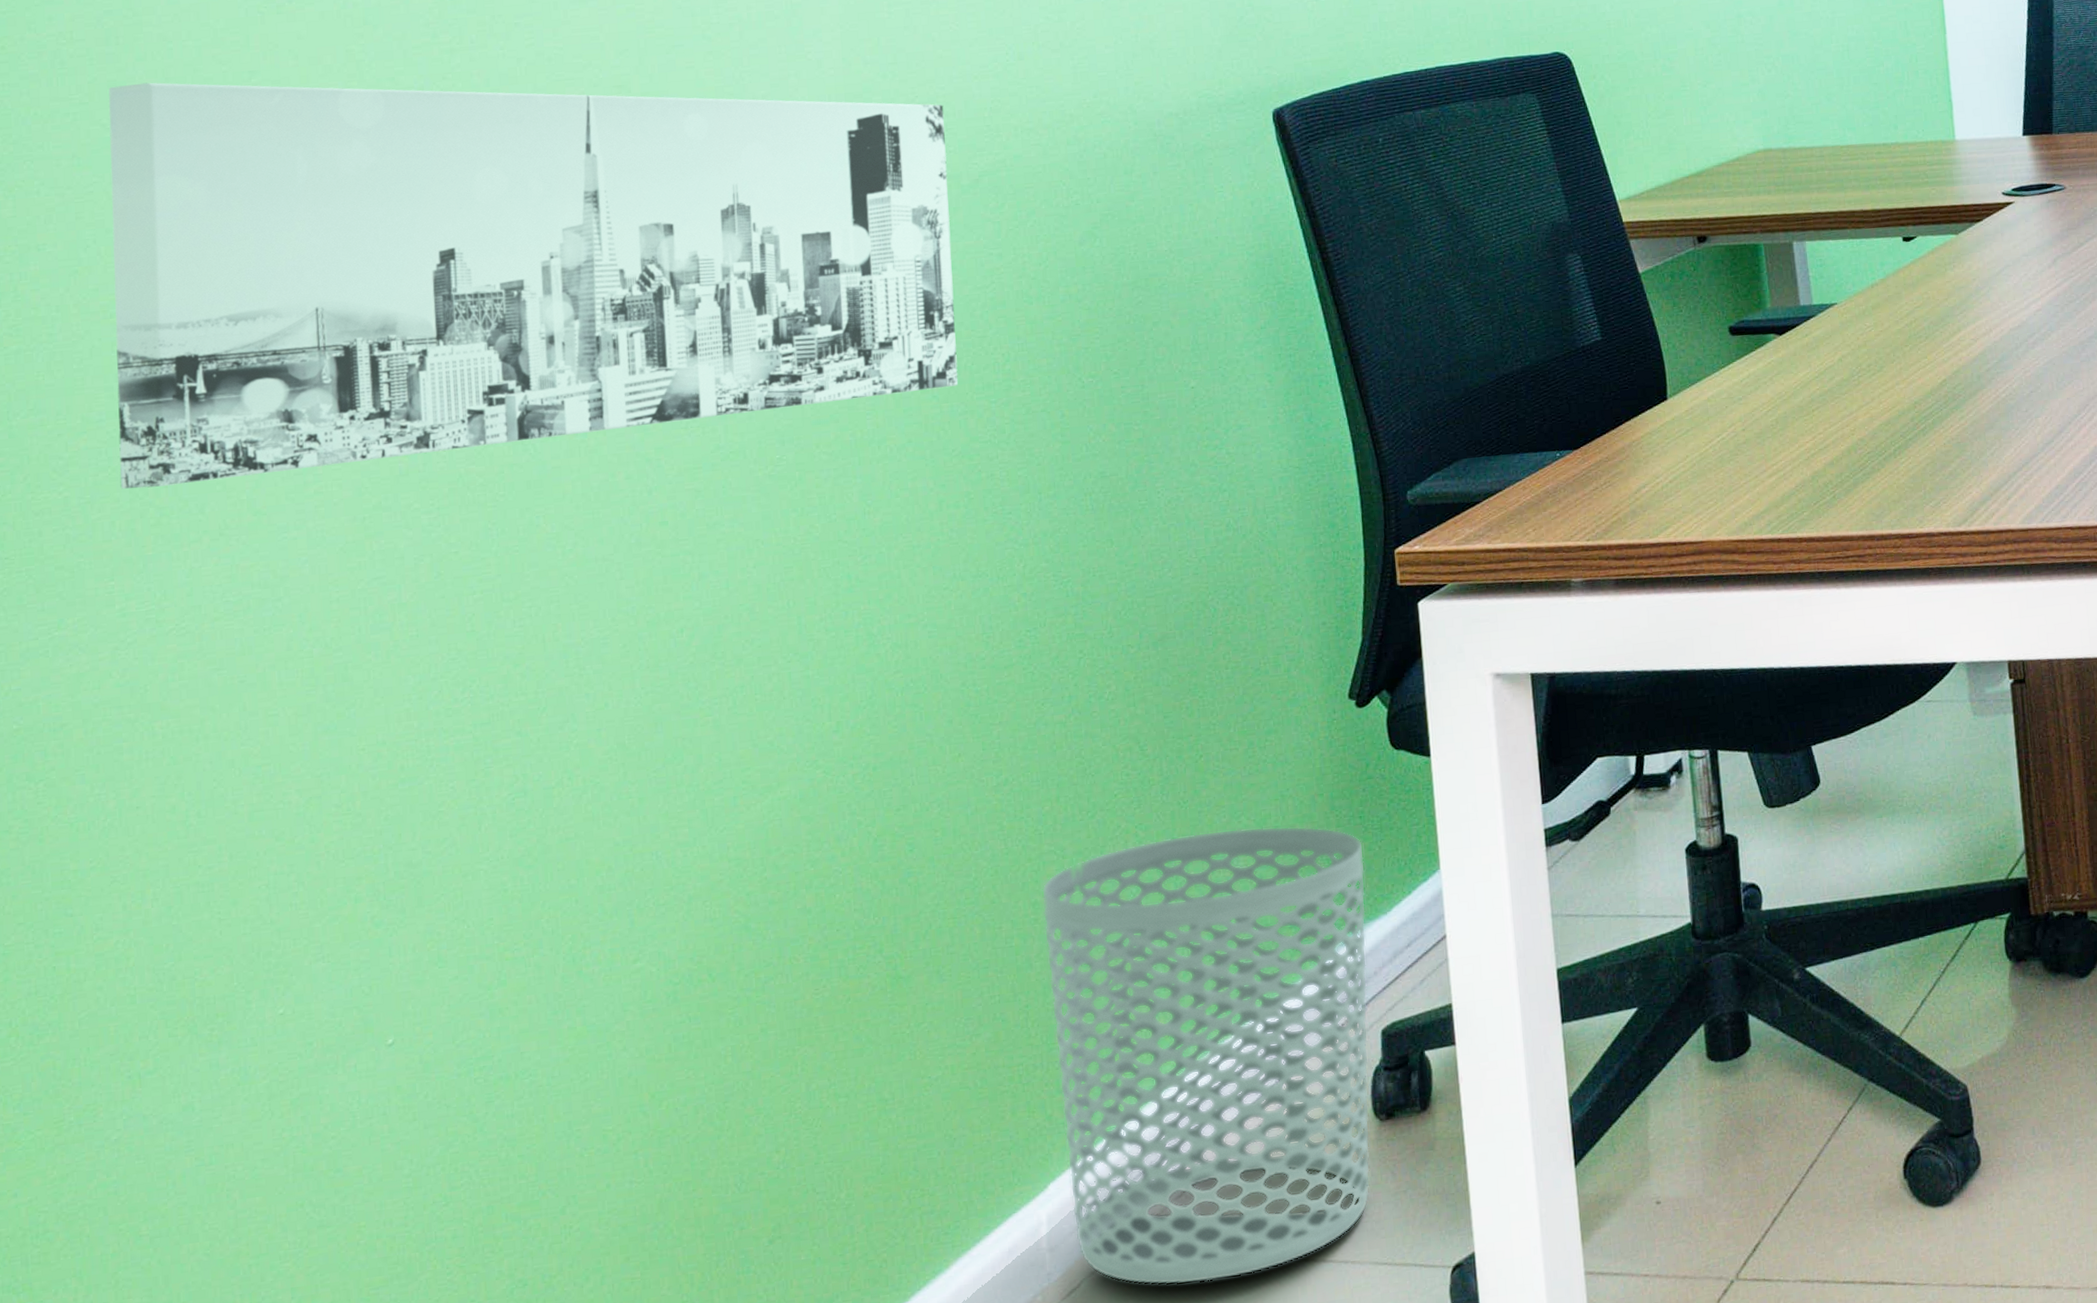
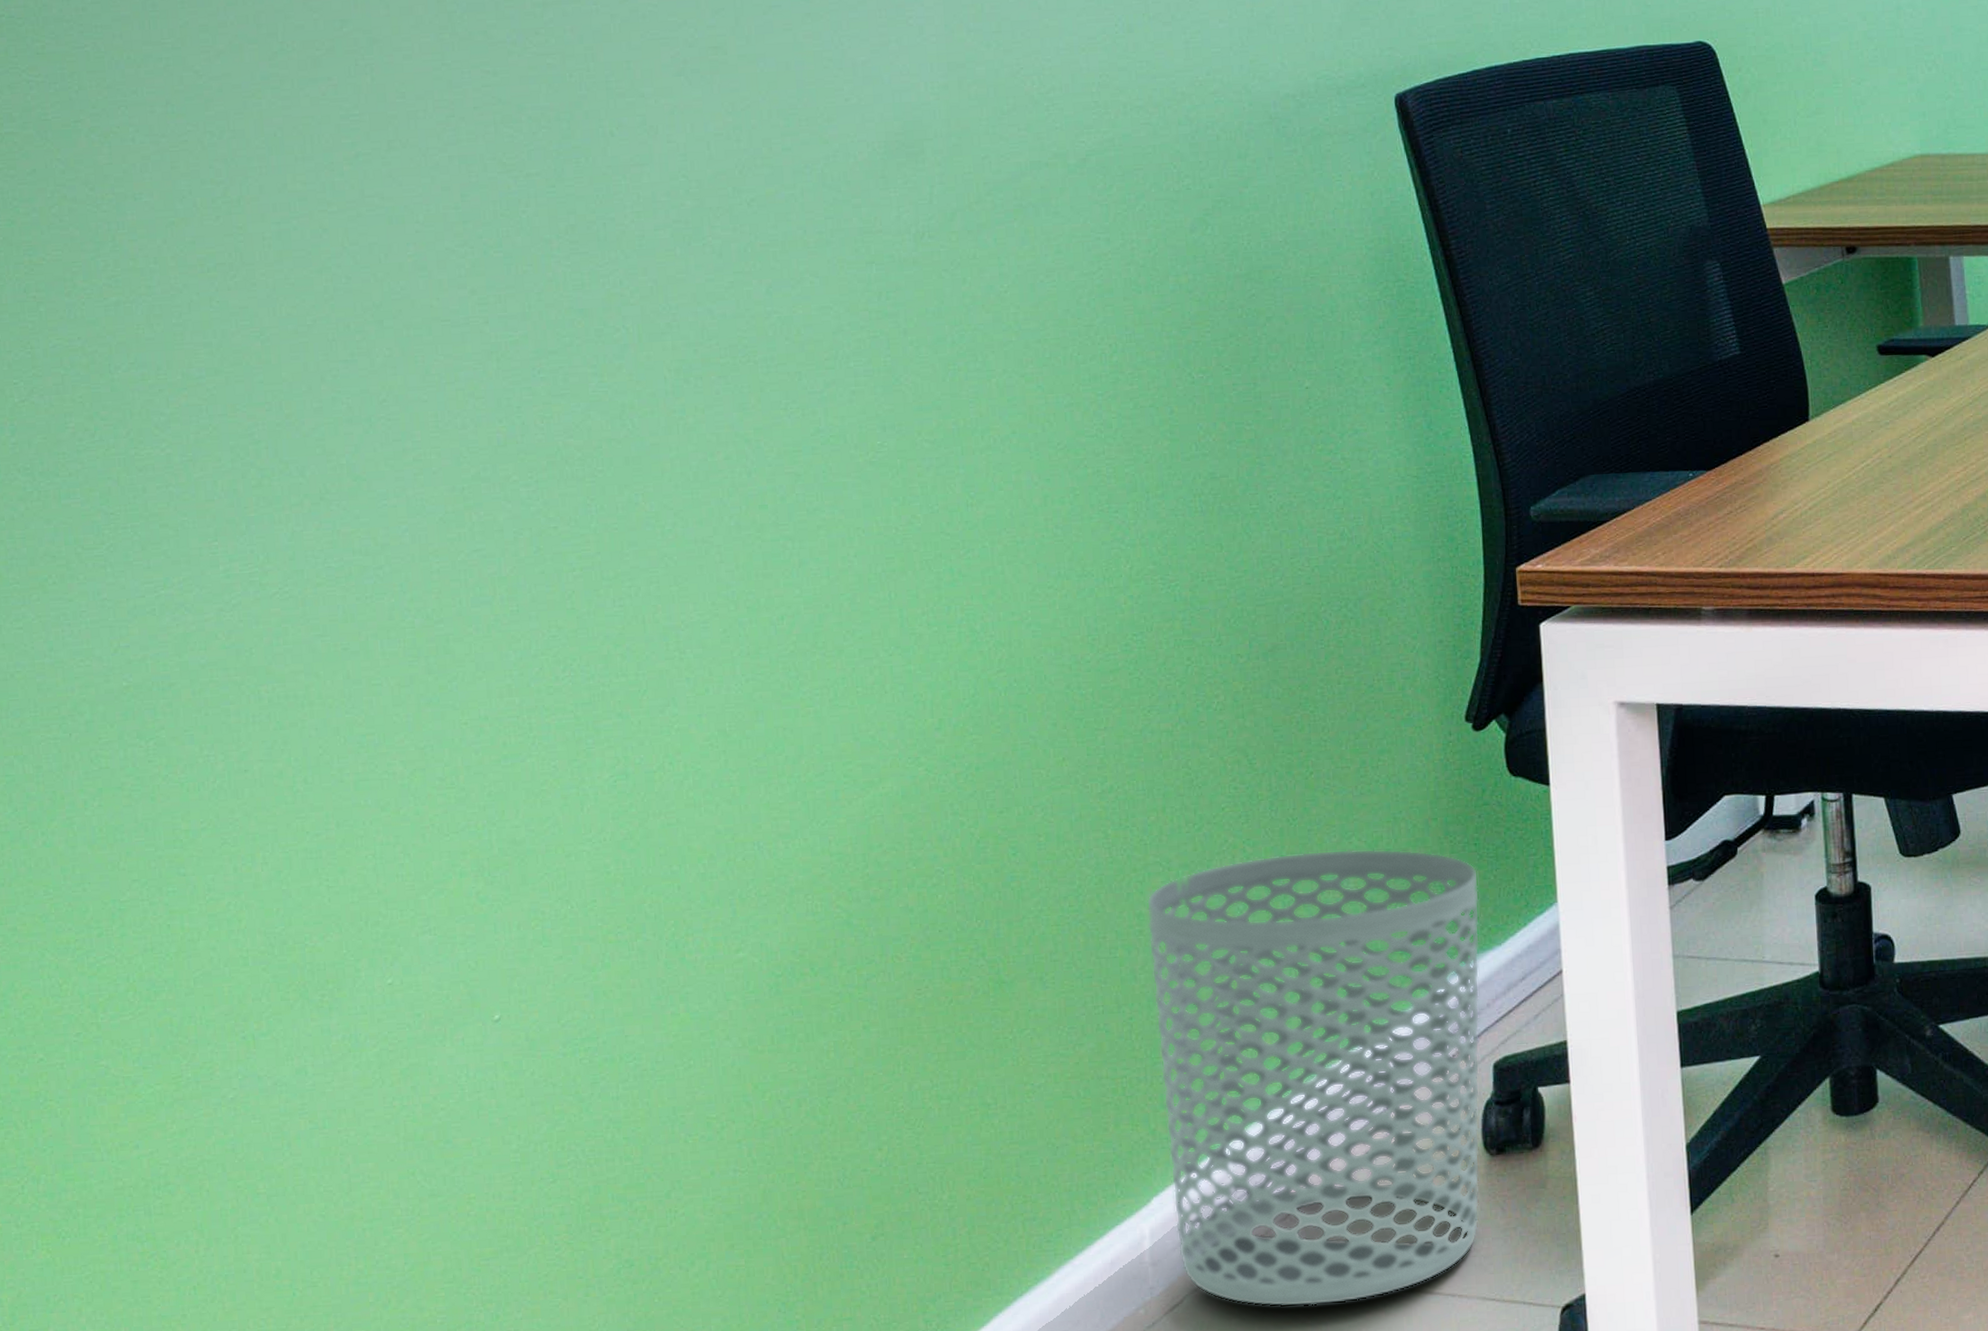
wall art: present [108,82,959,489] -> none [200,28,1064,449]

